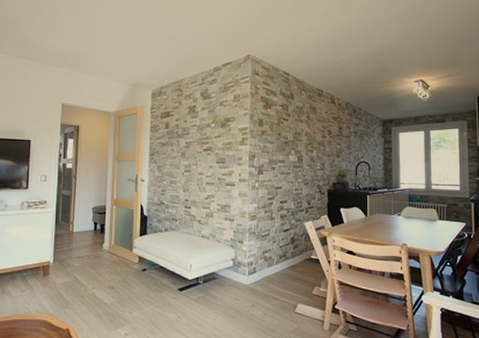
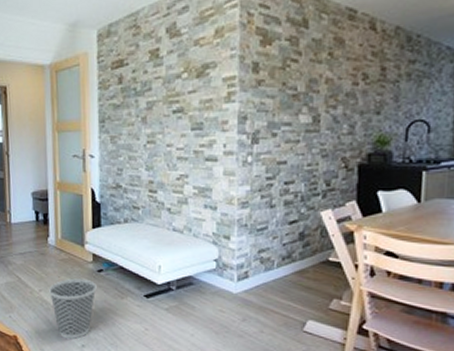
wastebasket: none [101,277,141,330] -> present [49,278,97,340]

